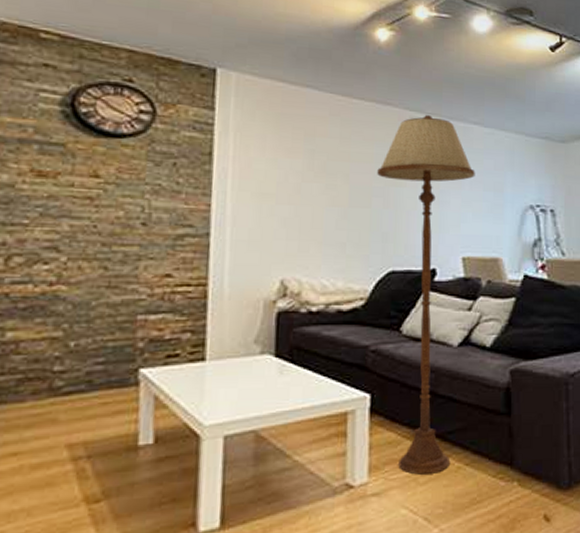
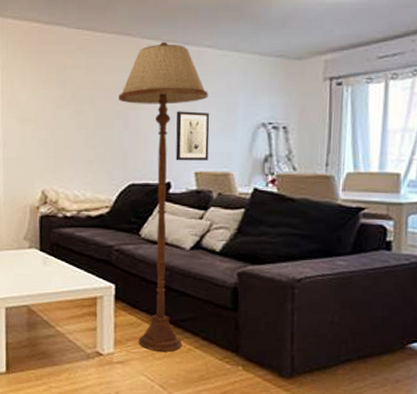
wall art: none [441,190,477,245] -> present [175,111,210,161]

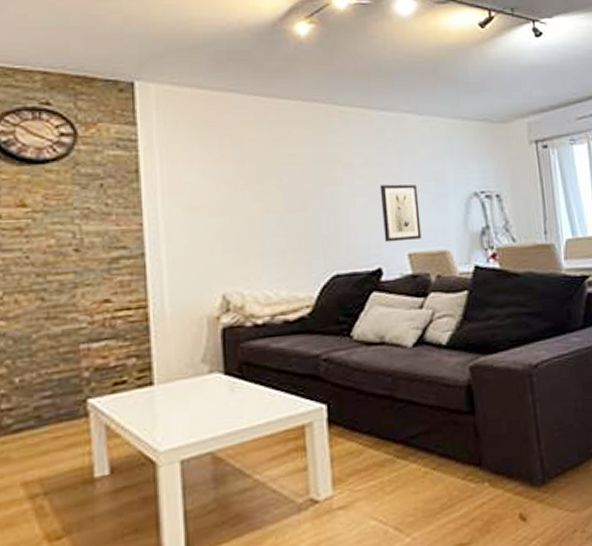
floor lamp: present [118,42,208,352] -> none [311,108,417,484]

